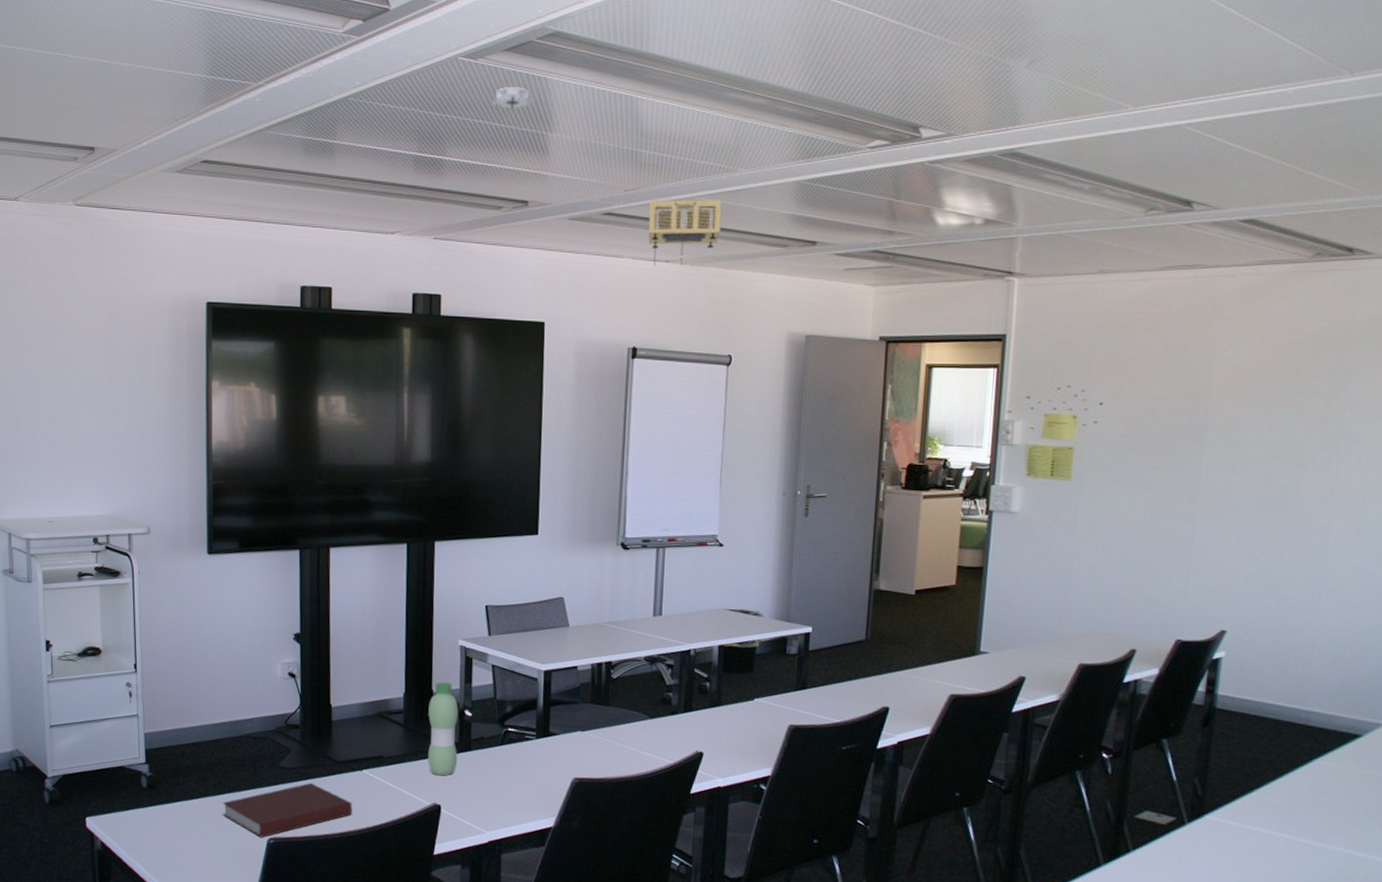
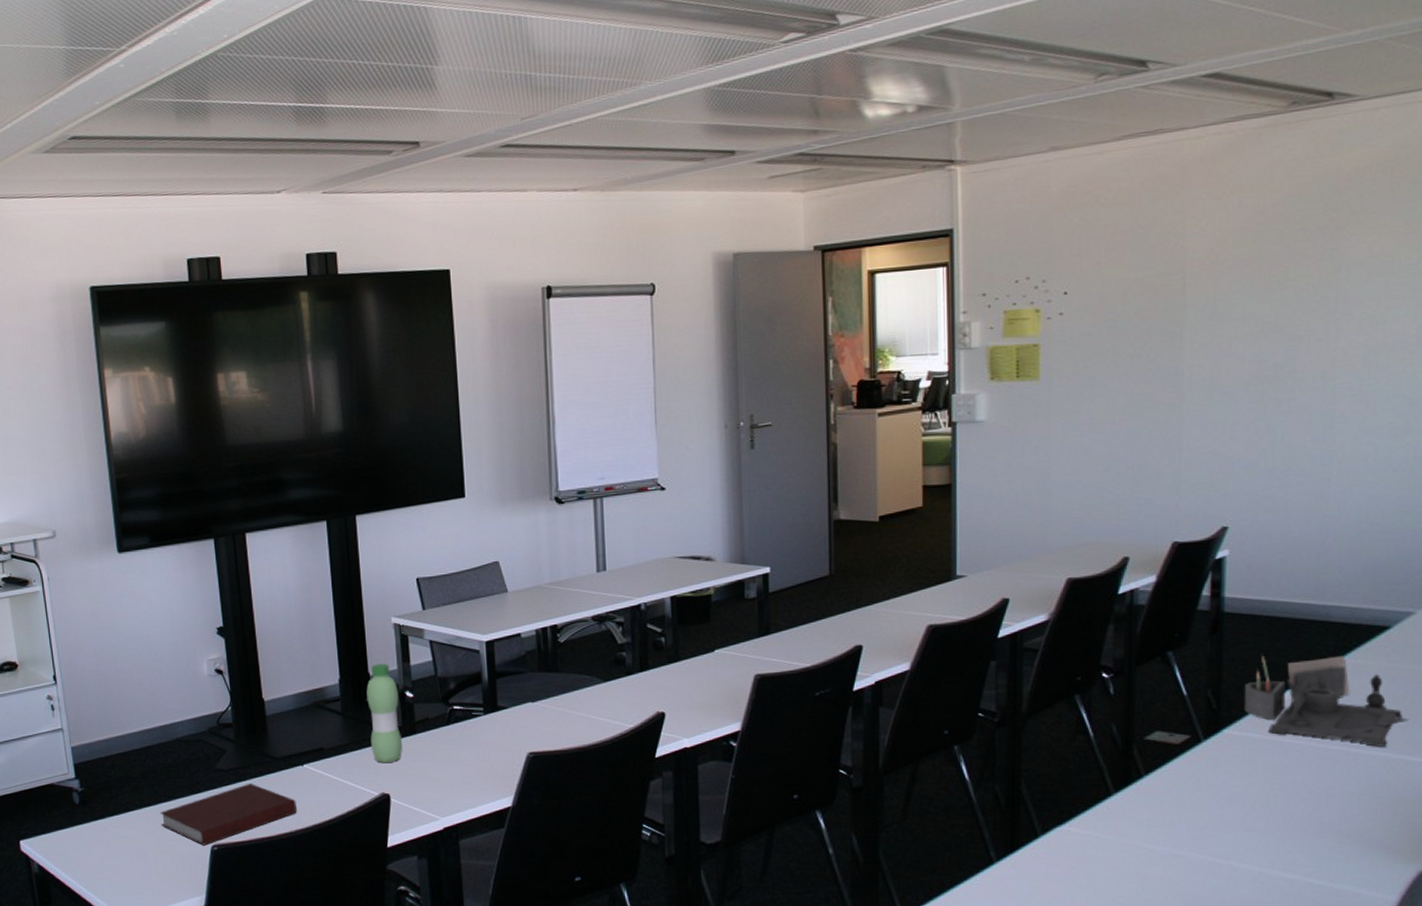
smoke detector: present [491,87,533,109] -> none [369,20,414,48]
projector: present [648,199,722,267] -> none [550,117,630,197]
desk organizer: none [1226,750,1370,844] -> present [1244,655,1409,747]

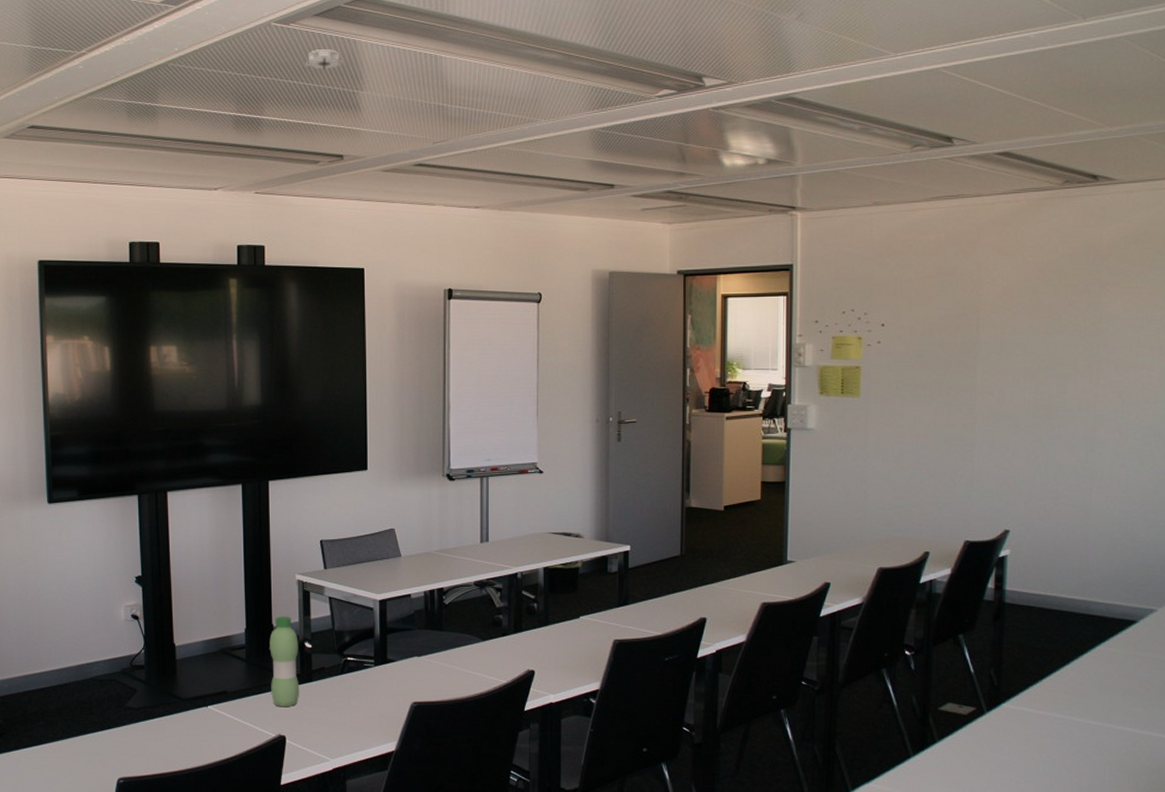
notebook: present [159,783,297,846] -> none [71,721,199,778]
smoke detector: none [369,20,414,48] -> present [304,49,343,70]
desk organizer: present [1244,655,1409,747] -> none [1020,641,1151,723]

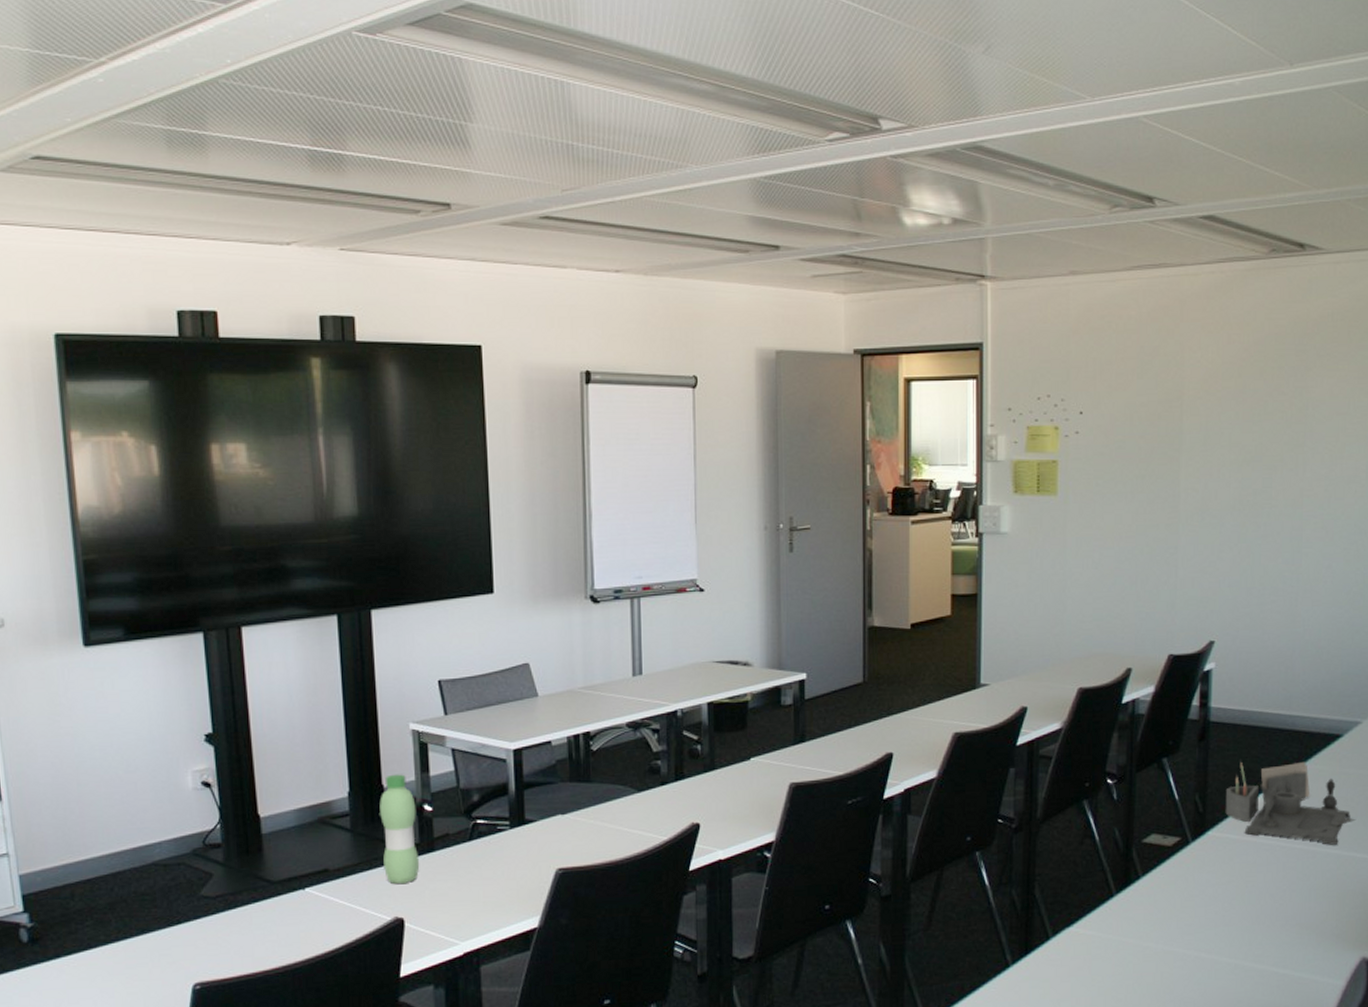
smoke detector: present [304,49,343,70] -> none [397,68,447,95]
desk organizer: none [1020,641,1151,723] -> present [1225,761,1355,845]

